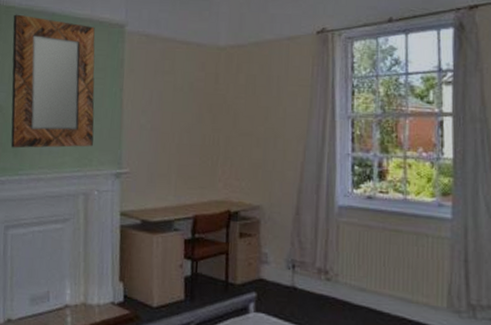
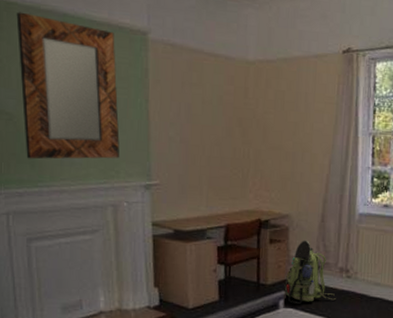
backpack: none [255,234,313,309] -> present [284,240,336,304]

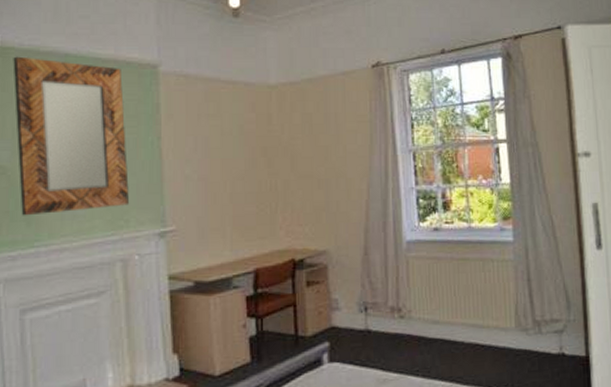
backpack: present [284,240,336,304] -> none [327,278,389,357]

